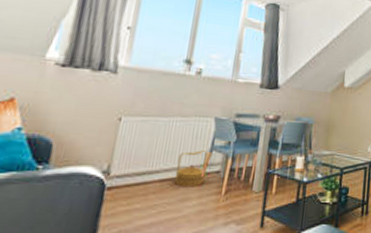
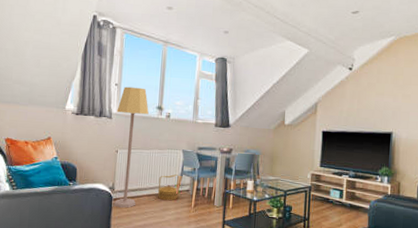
lamp: none [107,31,173,200] -> present [114,86,149,208]

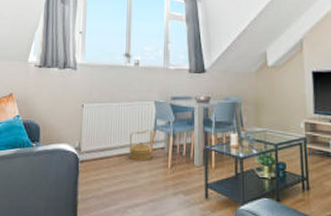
lamp: present [114,86,149,208] -> none [81,34,116,171]

